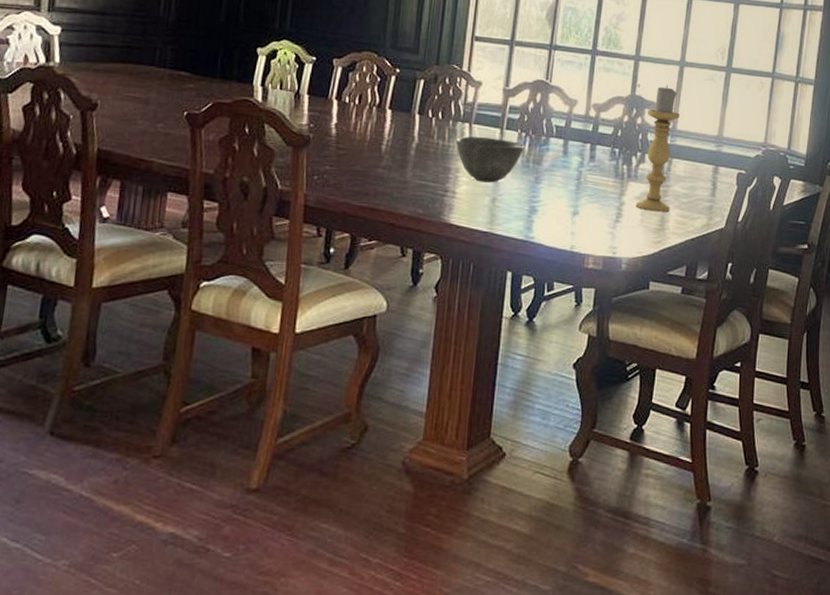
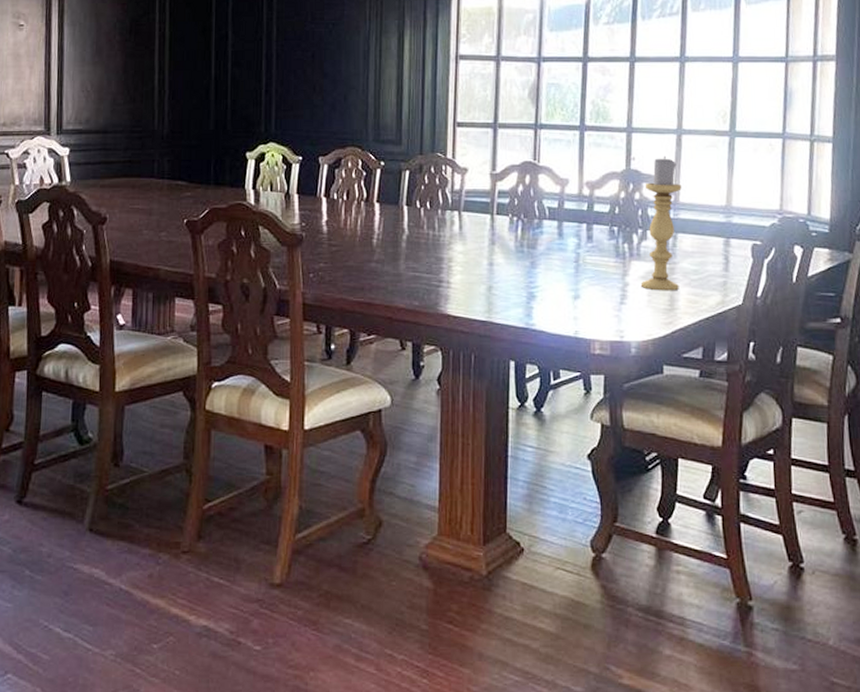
bowl: present [455,136,525,183] -> none [445,225,517,270]

